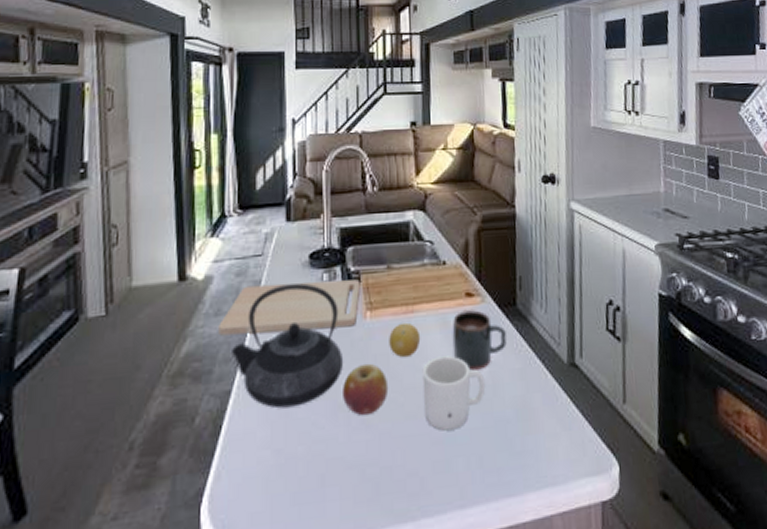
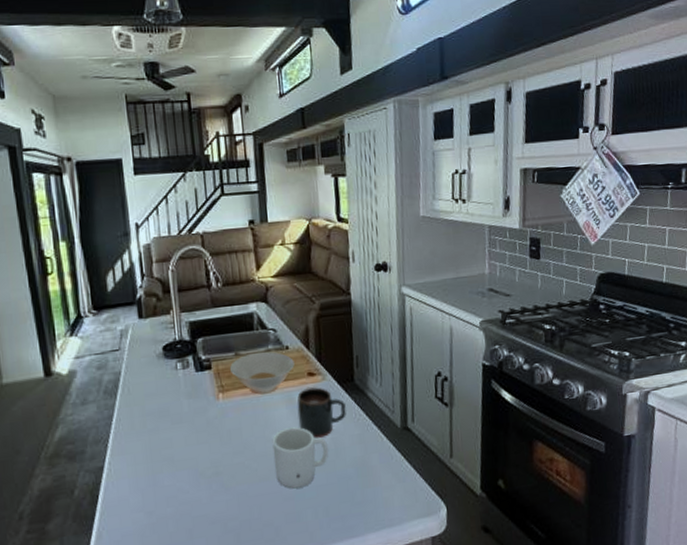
cutting board: present [218,279,361,336] -> none [86,366,212,422]
teapot: present [232,283,343,409] -> none [100,372,201,479]
fruit: present [341,363,389,416] -> none [201,437,244,481]
bowl: none [381,265,451,315] -> present [230,351,295,395]
fruit: present [389,322,421,357] -> none [240,401,270,431]

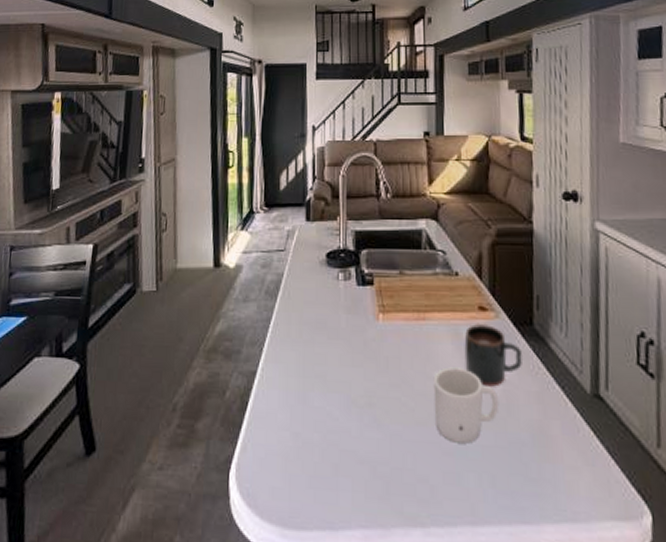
bowl: present [230,351,295,395] -> none [393,273,464,323]

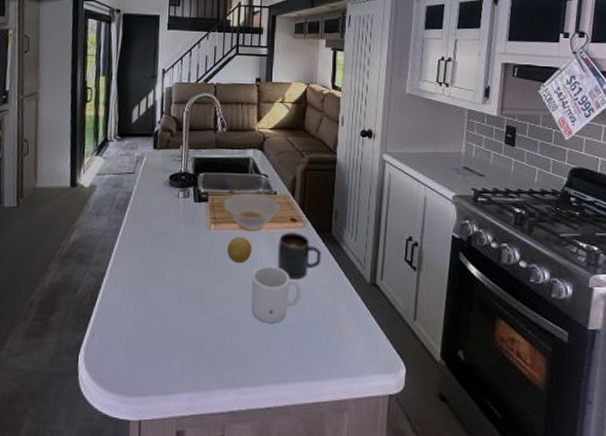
bowl: none [393,273,464,323] -> present [224,193,280,231]
fruit: none [401,329,432,363] -> present [227,236,253,262]

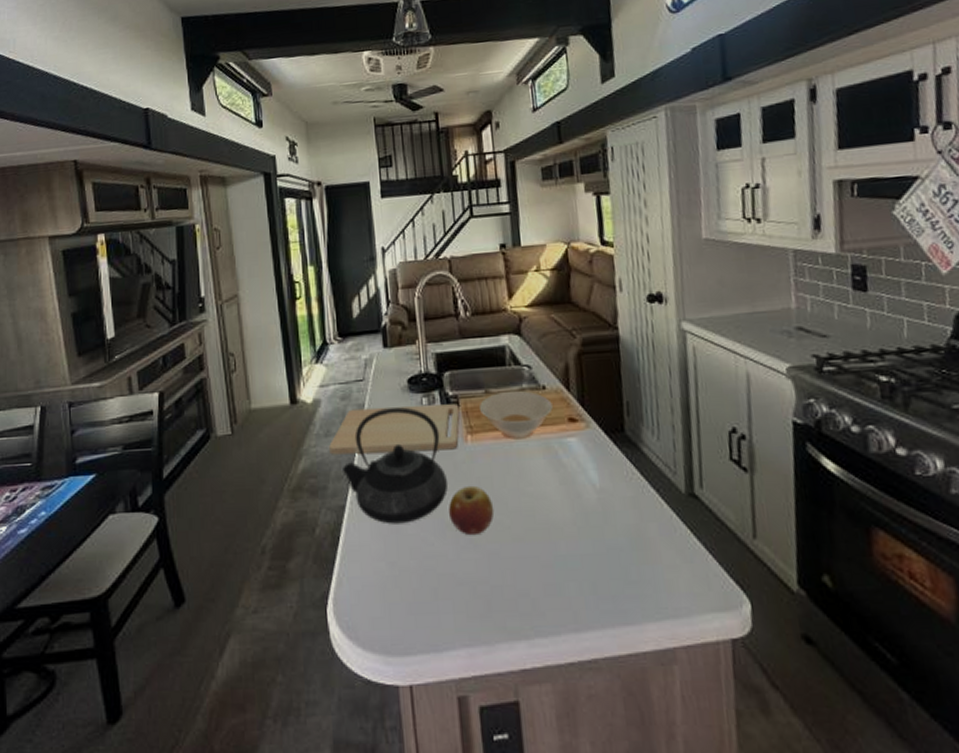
cutting board: none [98,195,208,235] -> present [329,404,460,455]
teapot: none [107,197,191,291] -> present [343,407,448,524]
fruit: none [188,264,225,304] -> present [448,485,495,536]
fruit: present [227,236,253,262] -> none [491,447,524,480]
mug: present [251,266,302,323] -> none [527,481,596,555]
mug: present [277,232,321,280] -> none [556,435,616,497]

